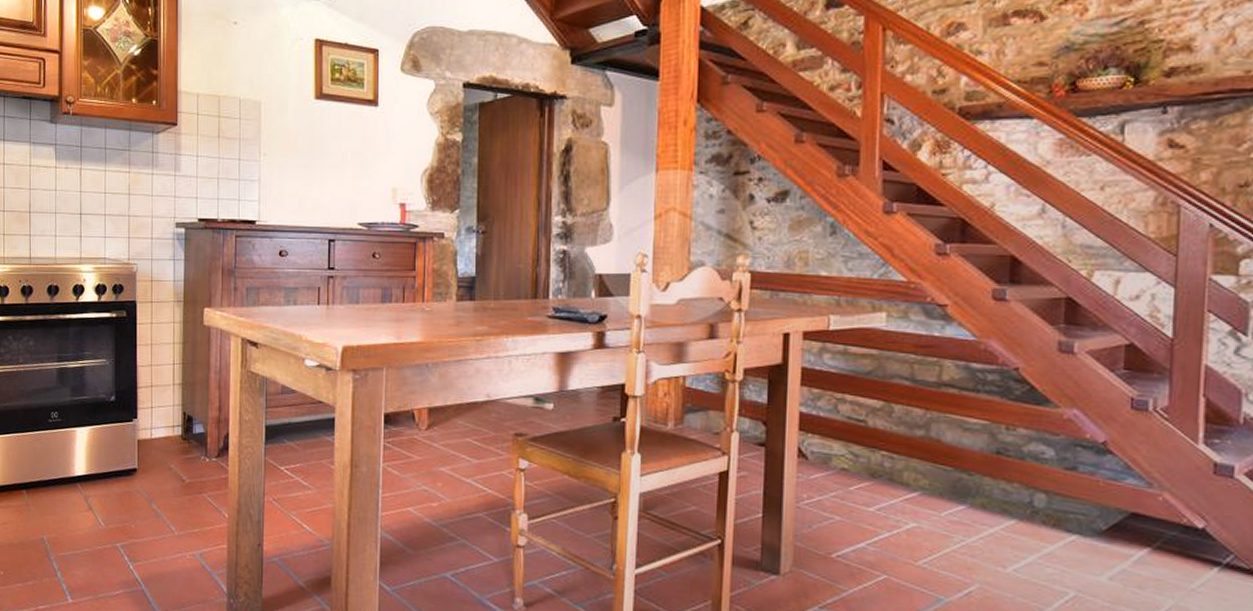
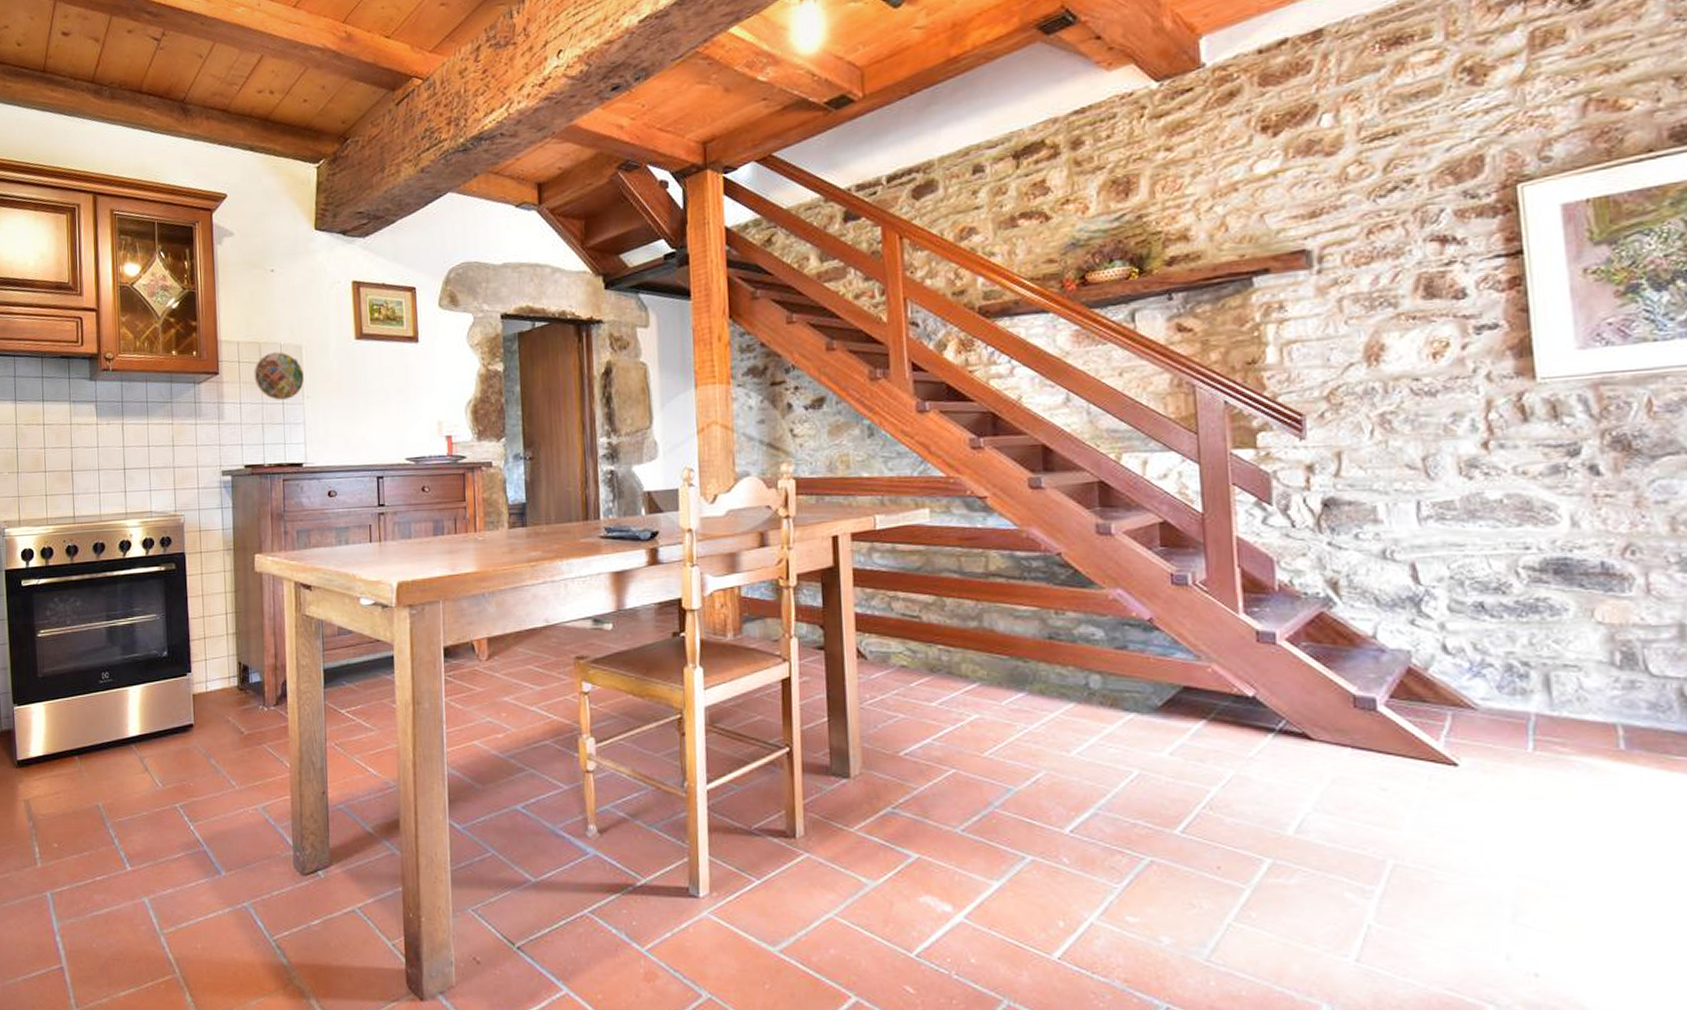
decorative plate: none [212,106,261,157] -> present [254,352,304,401]

